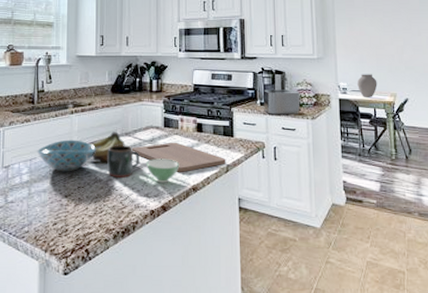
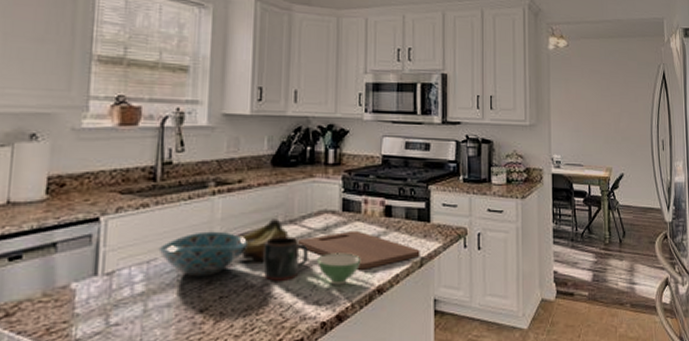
toaster: present [264,89,302,116] -> none [467,162,511,194]
vase: present [357,74,378,99] -> none [572,145,593,174]

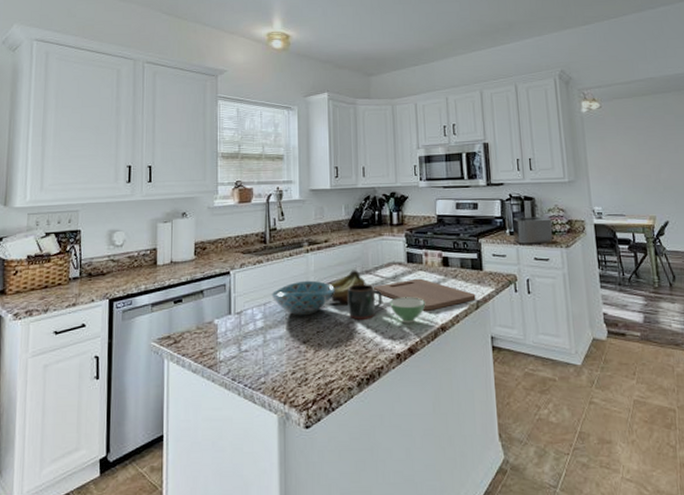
toaster: none [467,162,511,194] -> present [513,216,555,245]

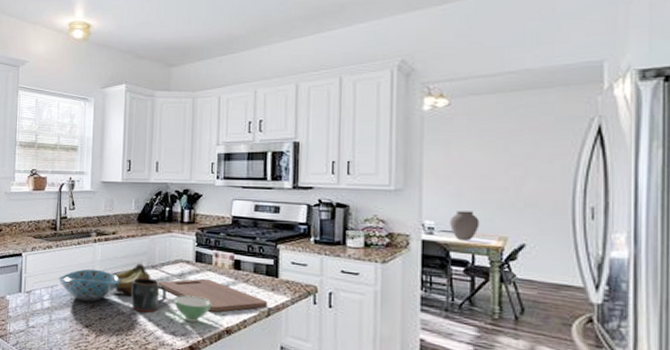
toaster: present [513,216,555,245] -> none [319,225,369,258]
vase: none [613,196,635,223] -> present [450,210,480,242]

